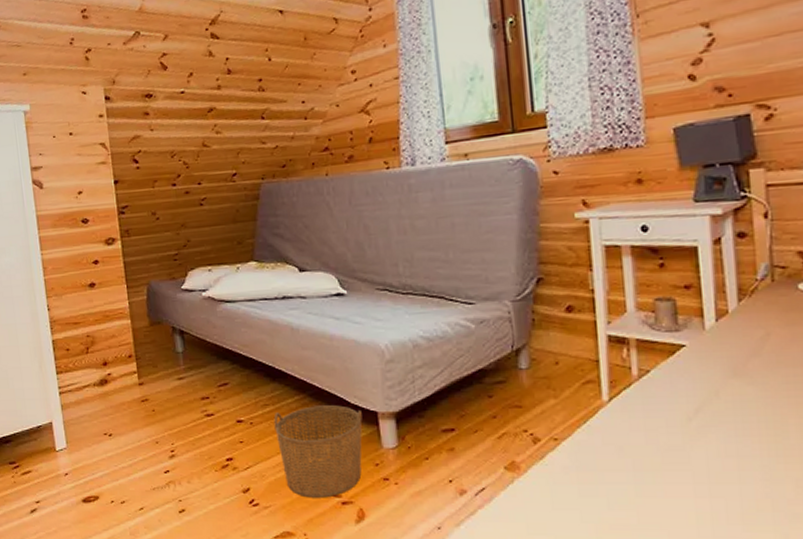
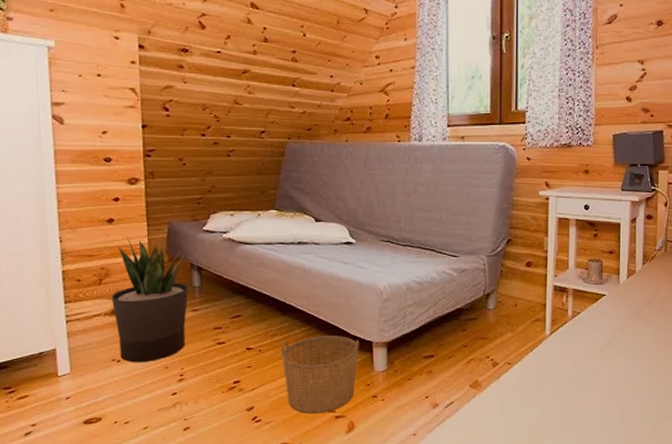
planter: none [98,300,174,437] -> present [111,236,189,363]

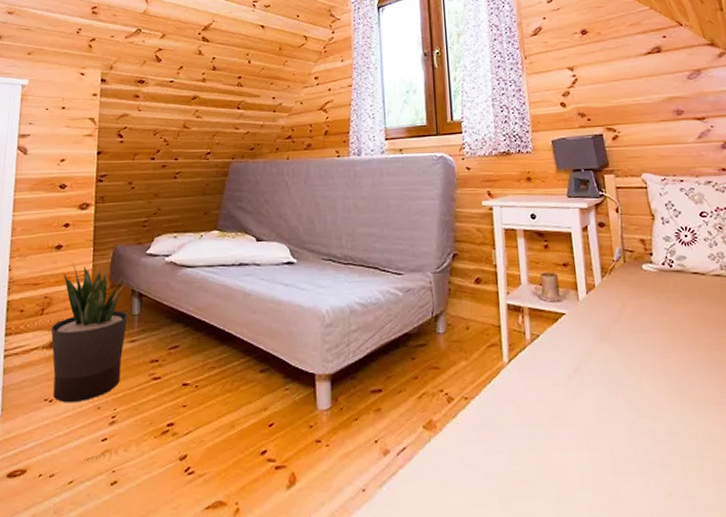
basket: present [281,336,359,414] -> none [218,367,301,463]

